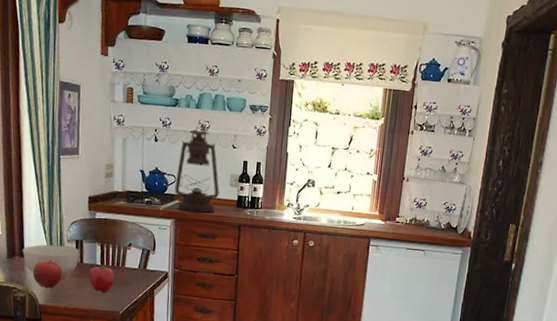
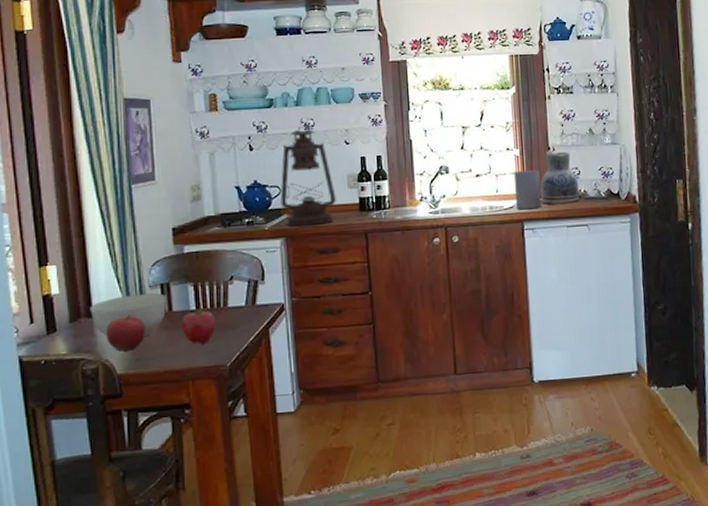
canister: none [366,193,392,230] -> present [514,169,542,210]
ceramic pitcher: none [388,180,424,230] -> present [540,150,580,205]

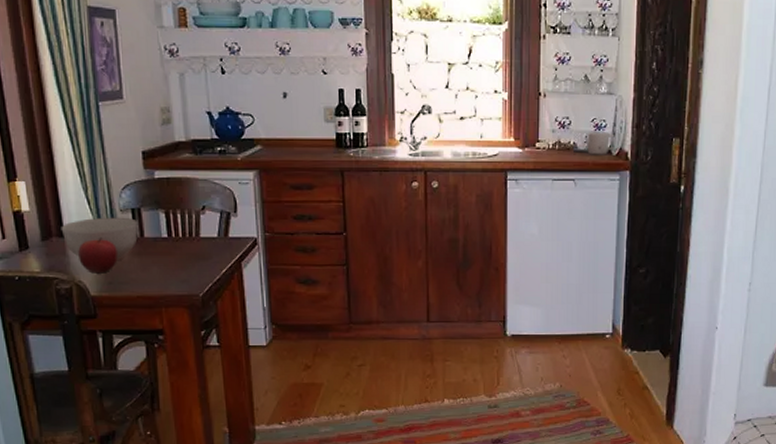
fruit: present [182,308,216,344] -> none [154,236,188,272]
oil lamp: present [280,126,336,227] -> none [253,50,312,160]
canister: present [514,169,542,210] -> none [500,116,528,159]
ceramic pitcher: present [540,150,580,205] -> none [527,95,568,156]
mug: none [596,178,624,201] -> present [587,132,616,155]

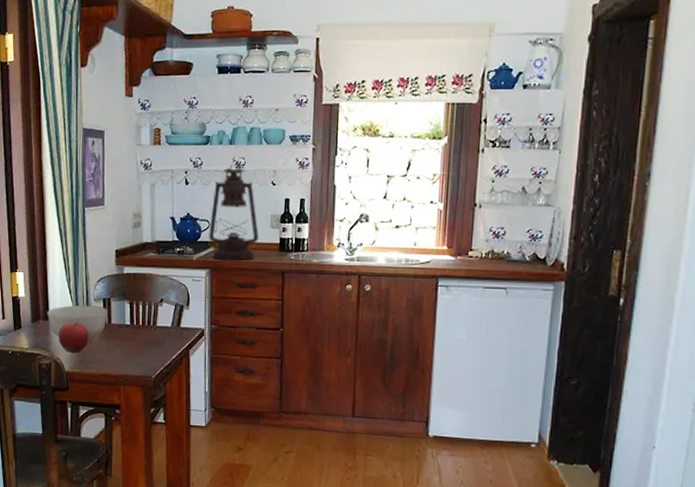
oil lamp: none [253,50,312,160] -> present [208,164,259,261]
mug: present [587,132,616,155] -> none [521,242,552,266]

